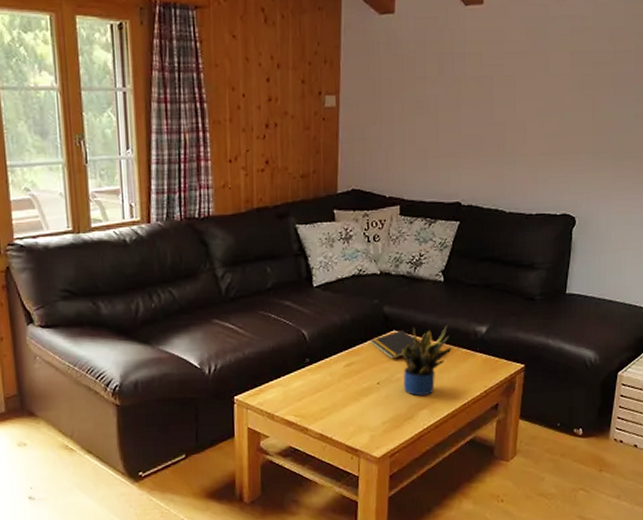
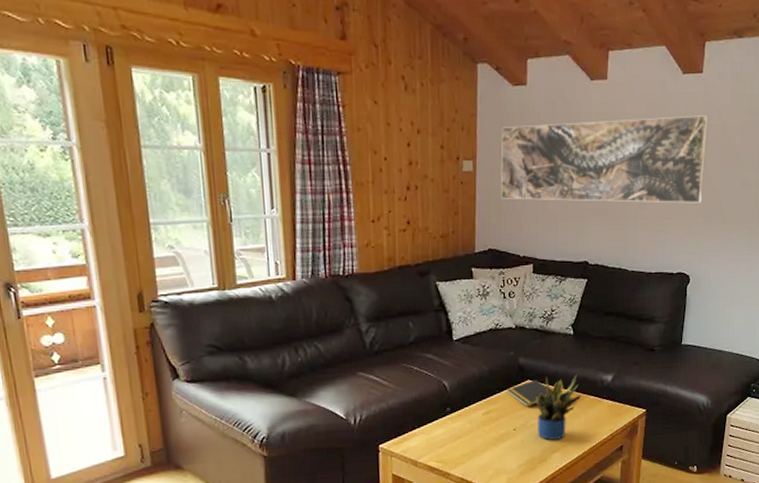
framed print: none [365,40,599,138] -> present [500,115,709,203]

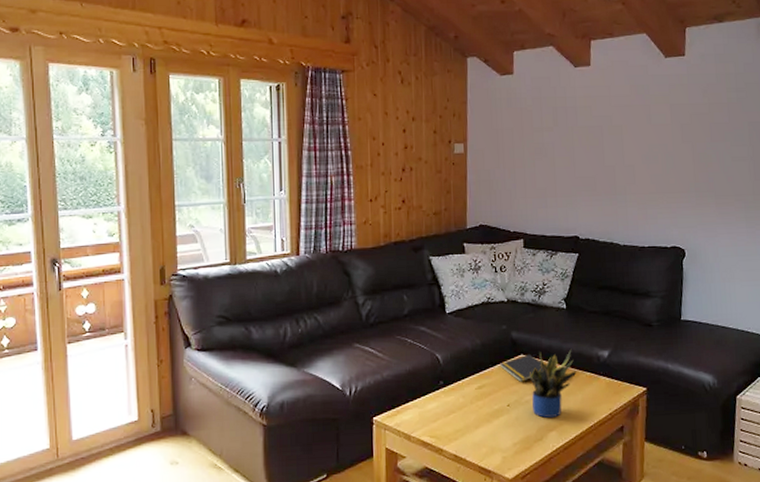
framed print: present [500,115,709,203] -> none [490,95,695,179]

